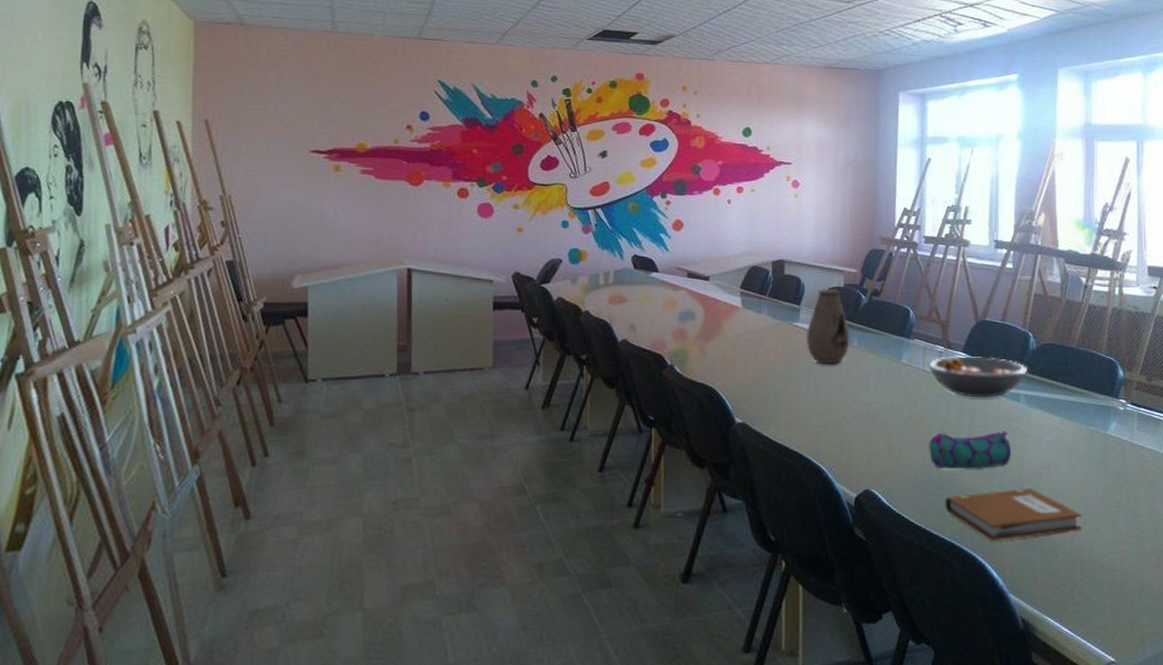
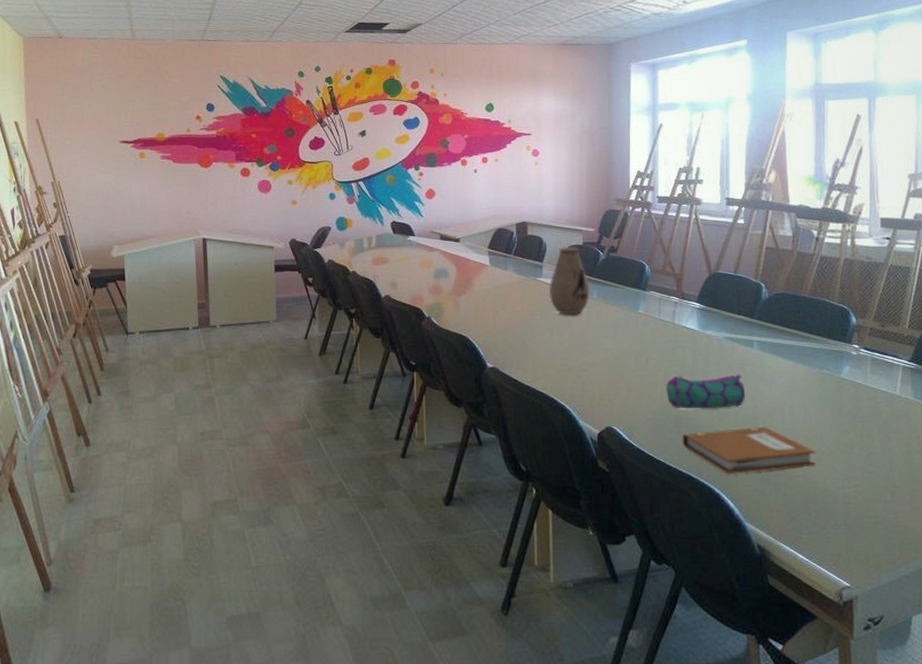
fruit bowl: present [928,356,1028,398] -> none [663,306,760,344]

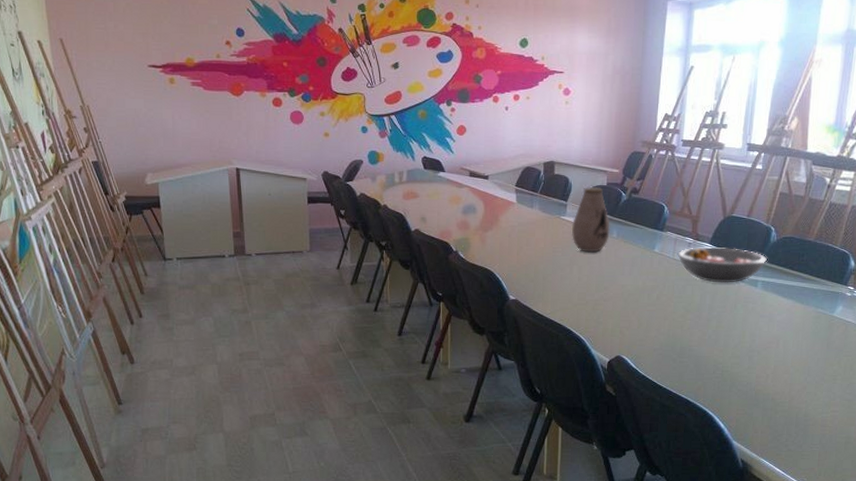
fruit bowl: none [663,306,760,344] -> present [677,247,767,283]
pencil case: present [666,374,746,409] -> none [673,311,746,342]
notebook: present [682,427,816,475] -> none [684,359,803,400]

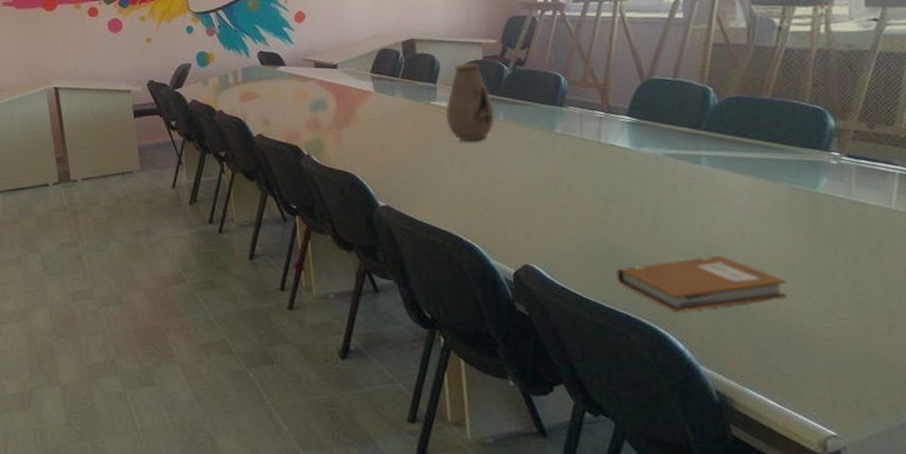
fruit bowl: present [677,247,767,283] -> none [586,118,709,164]
notebook: none [684,359,803,400] -> present [616,256,787,313]

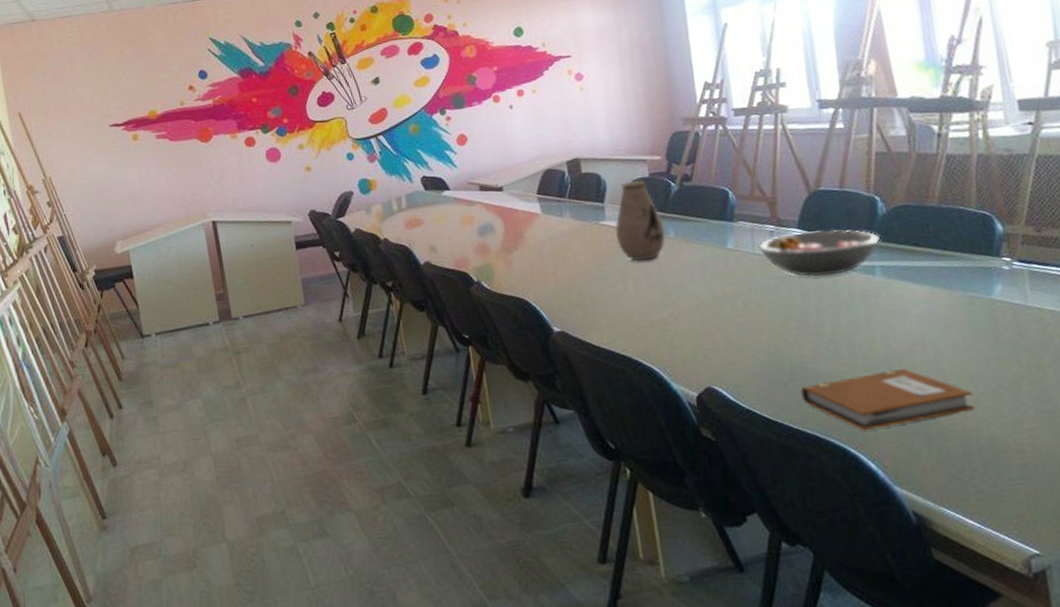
fruit bowl: none [586,118,709,164] -> present [758,229,880,277]

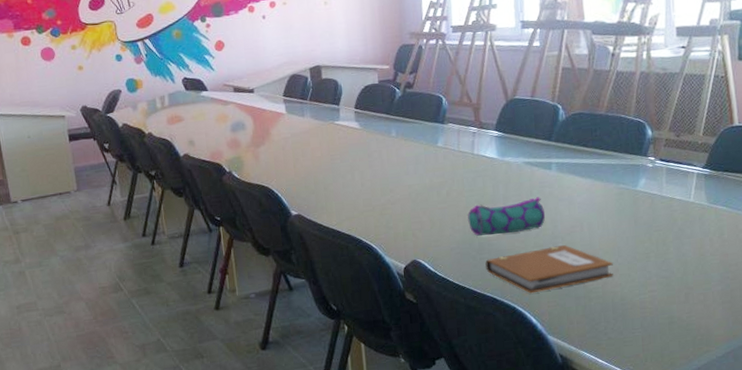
vase: present [615,180,666,261] -> none [348,86,389,156]
fruit bowl: present [758,229,880,277] -> none [462,131,558,171]
pencil case: none [772,308,874,357] -> present [468,197,546,236]

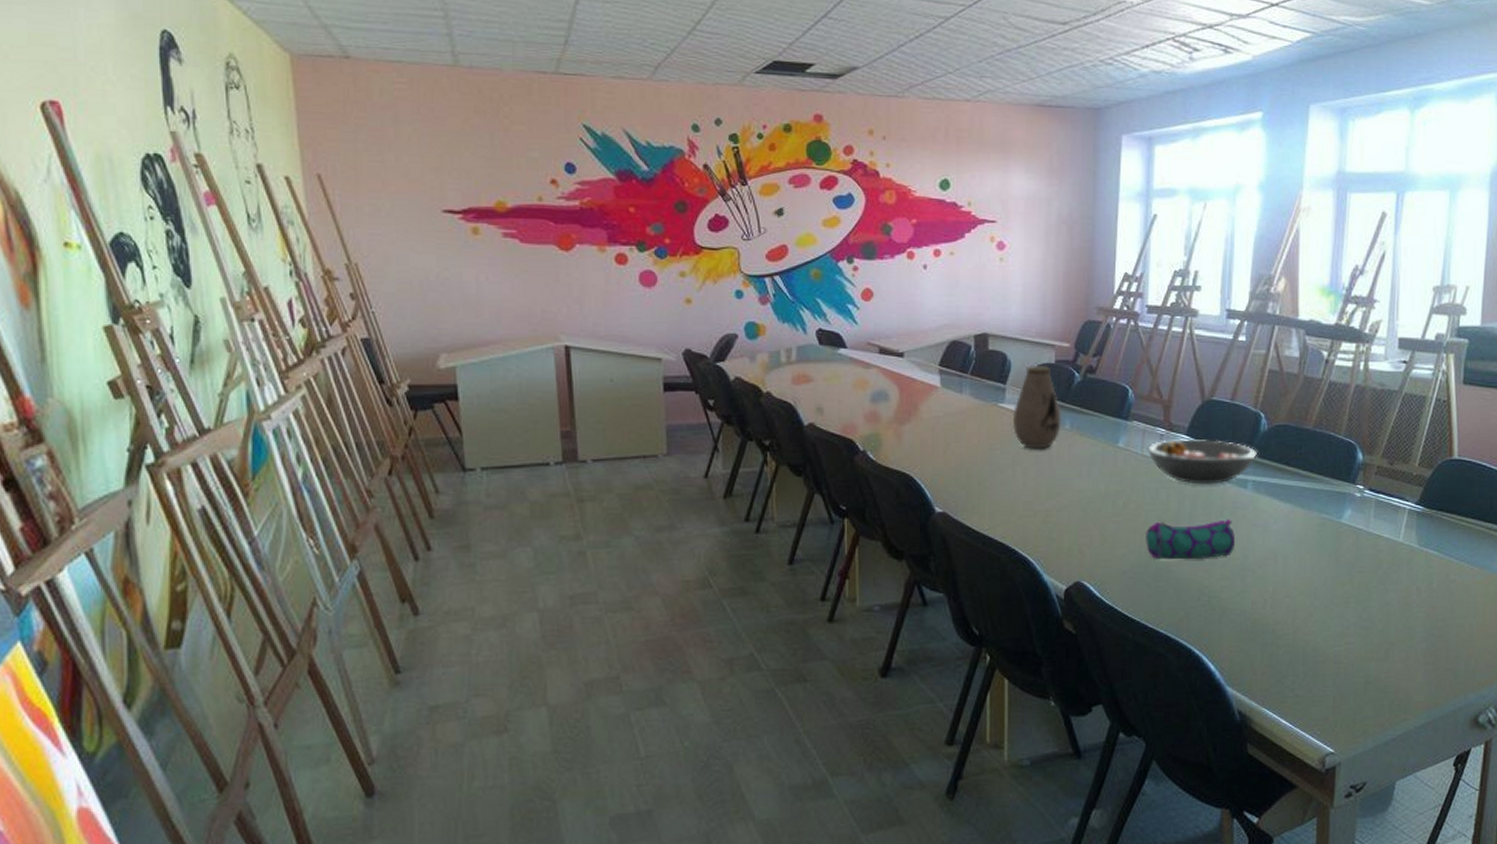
vase: none [348,86,389,156] -> present [1013,364,1063,449]
fruit bowl: none [462,131,558,171] -> present [1147,440,1257,484]
notebook: present [485,245,614,294] -> none [1161,580,1308,634]

